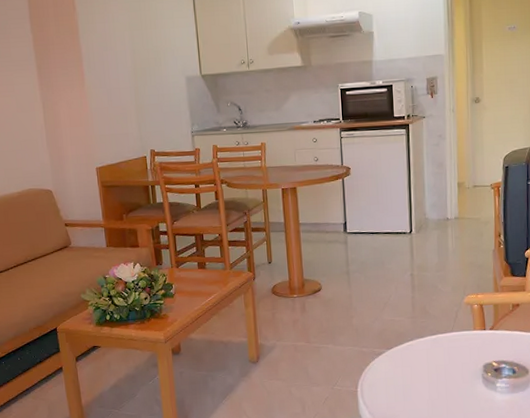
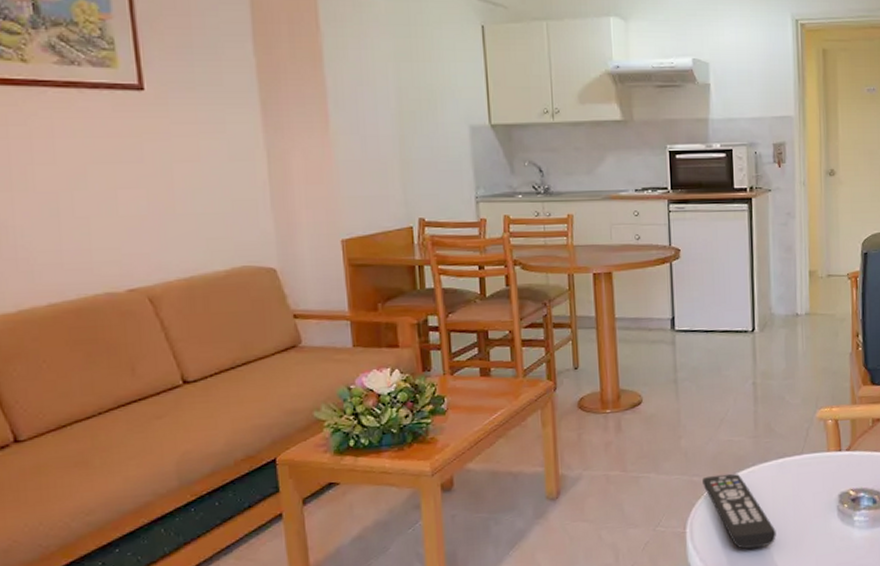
remote control: none [370,346,431,406] -> present [702,473,776,550]

